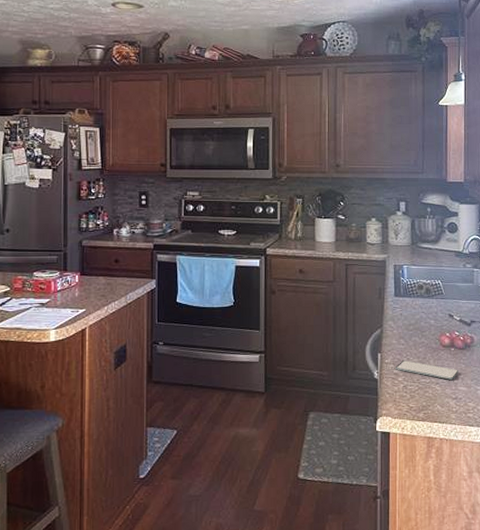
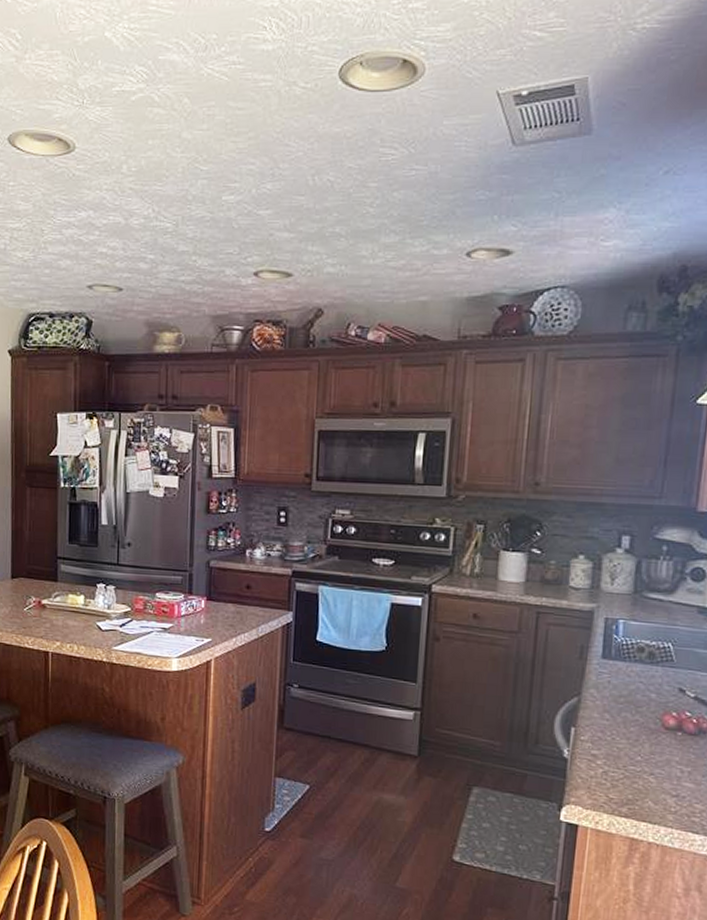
smartphone: present [396,360,458,380] -> none [594,740,685,772]

